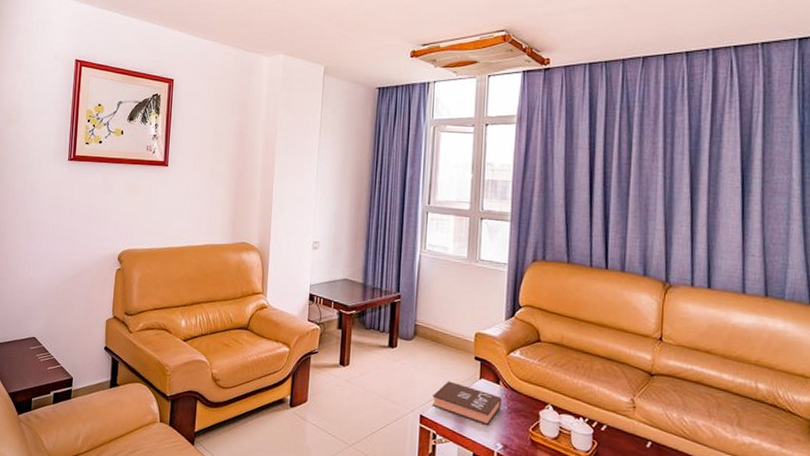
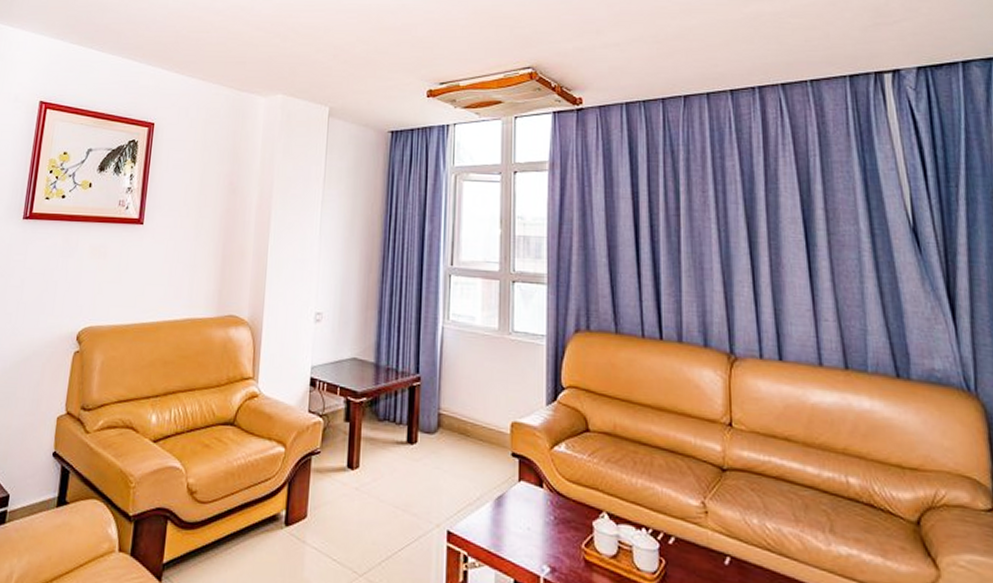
book: present [432,381,502,426] -> none [462,485,546,543]

